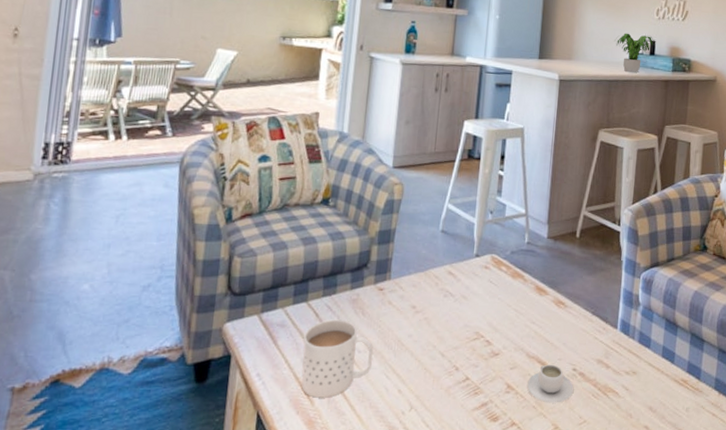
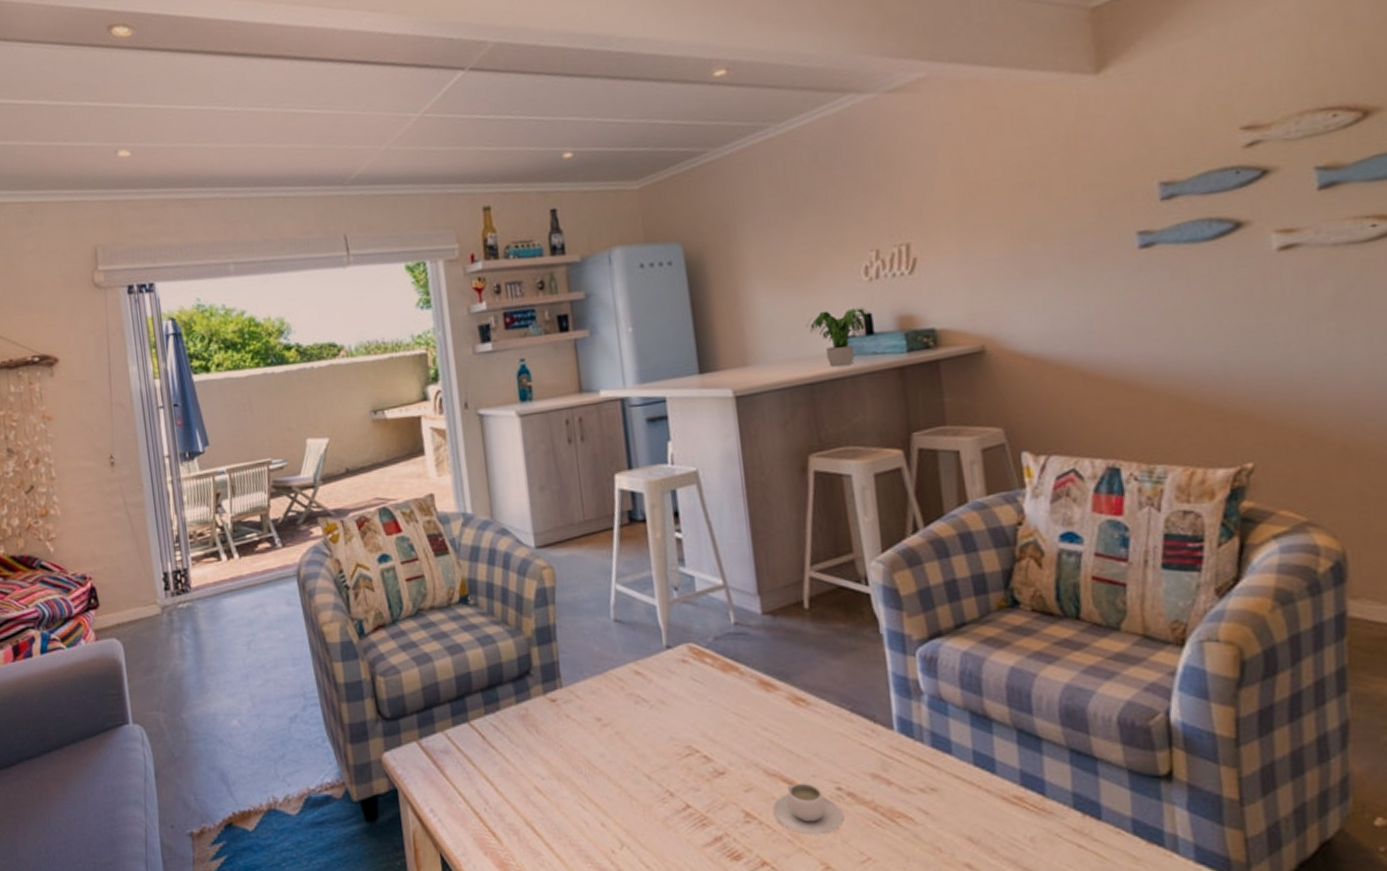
mug: present [301,319,373,398] -> none [473,740,562,836]

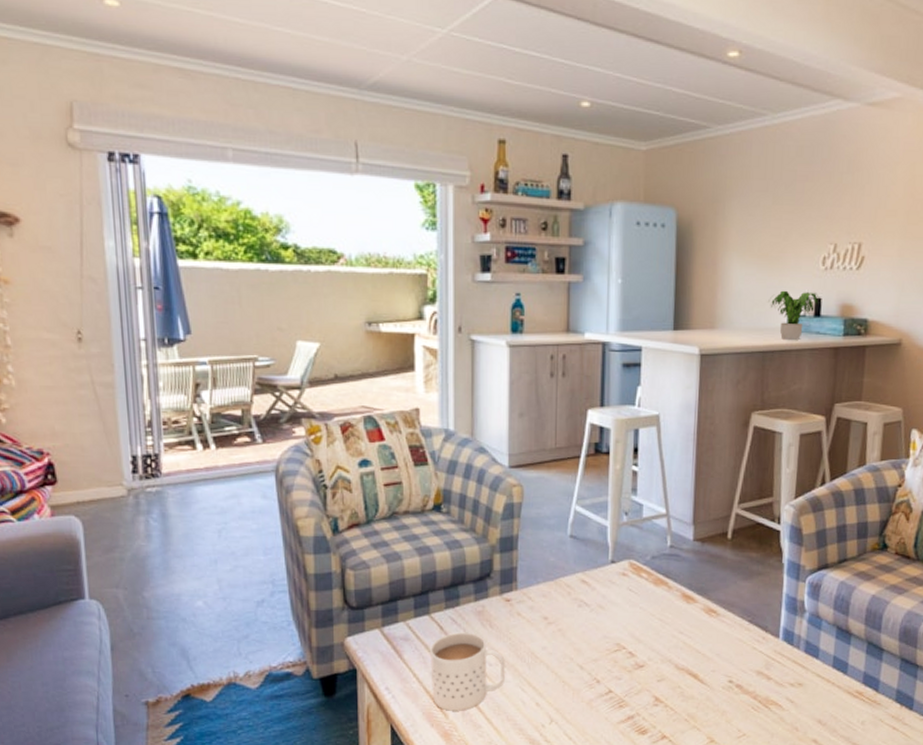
mug: none [473,740,562,836] -> present [430,632,505,711]
teacup: present [772,783,844,835] -> none [676,676,731,716]

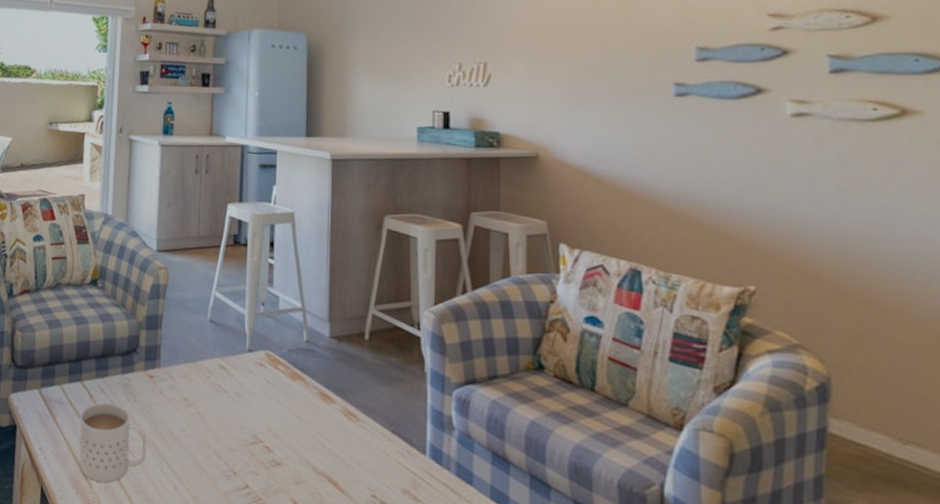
potted plant: present [768,290,820,340] -> none [396,104,448,149]

